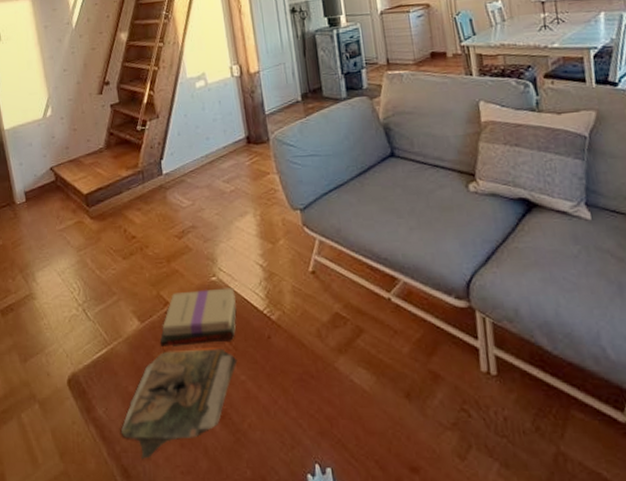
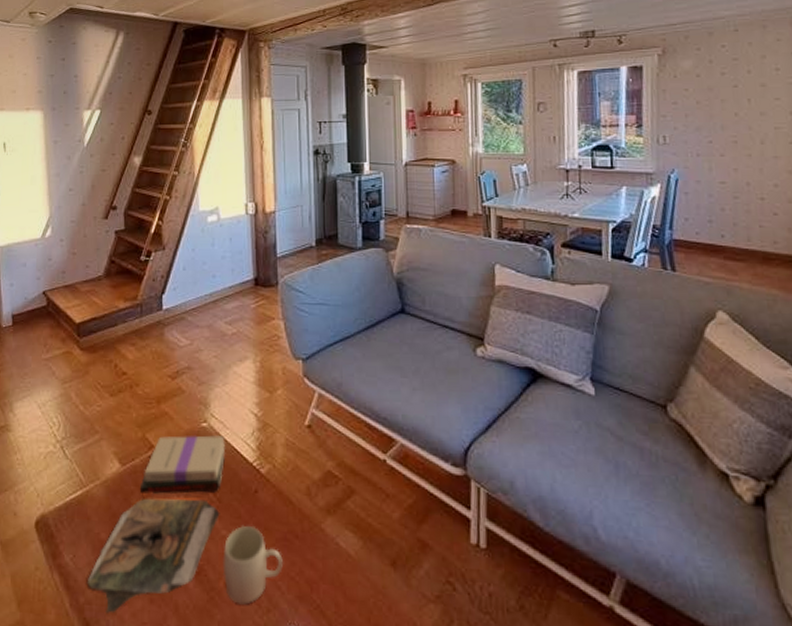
mug: none [244,369,303,443] -> present [222,525,284,605]

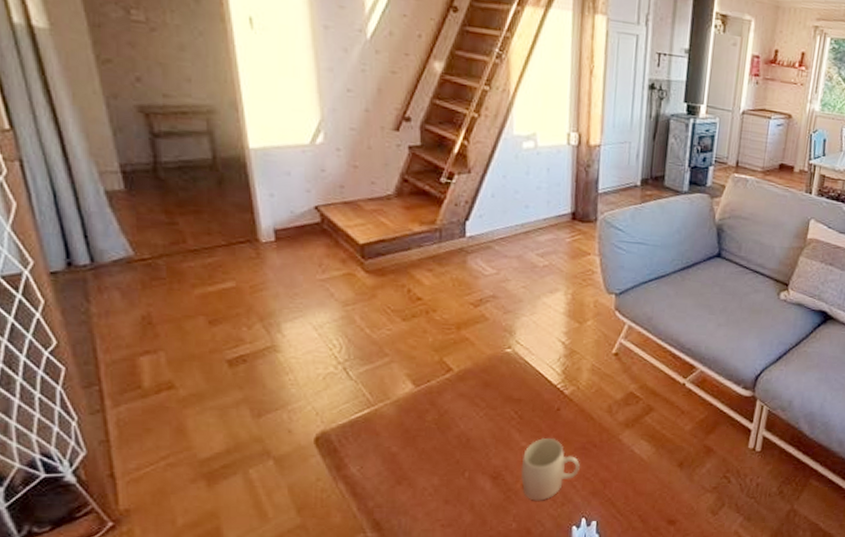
magazine: present [88,498,220,614] -> none [377,415,521,514]
books: present [139,434,225,494] -> none [435,359,530,412]

